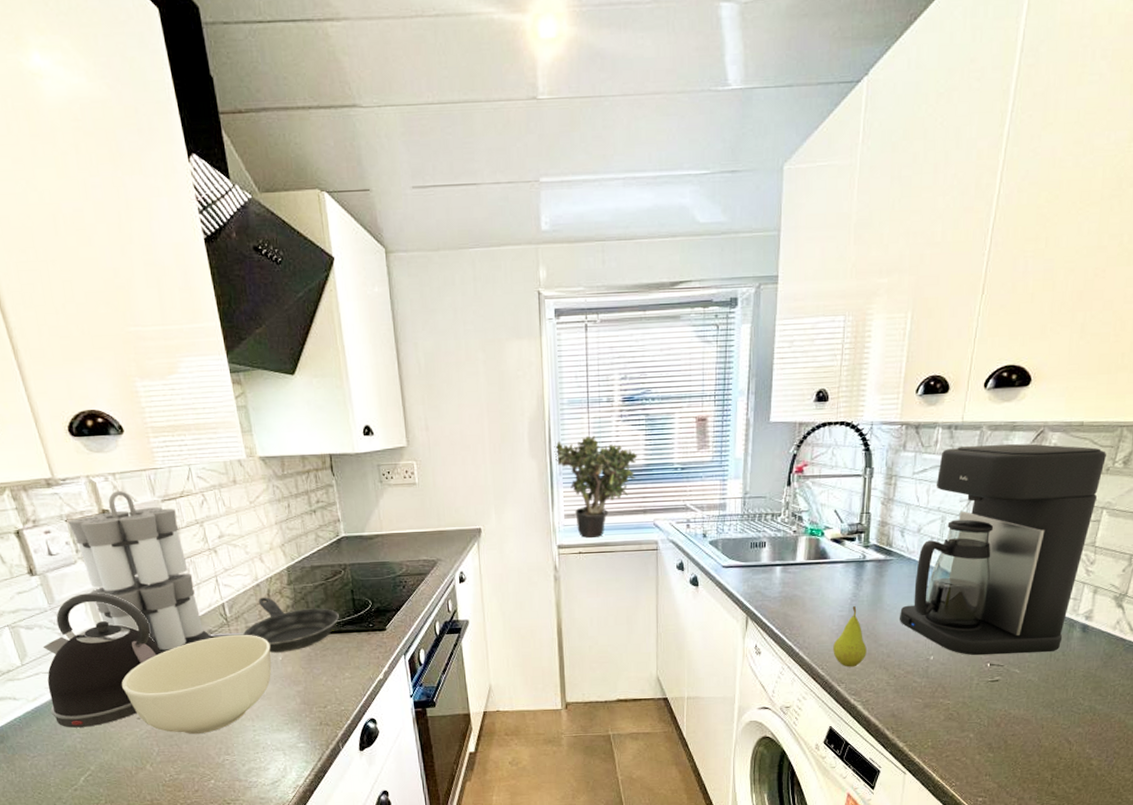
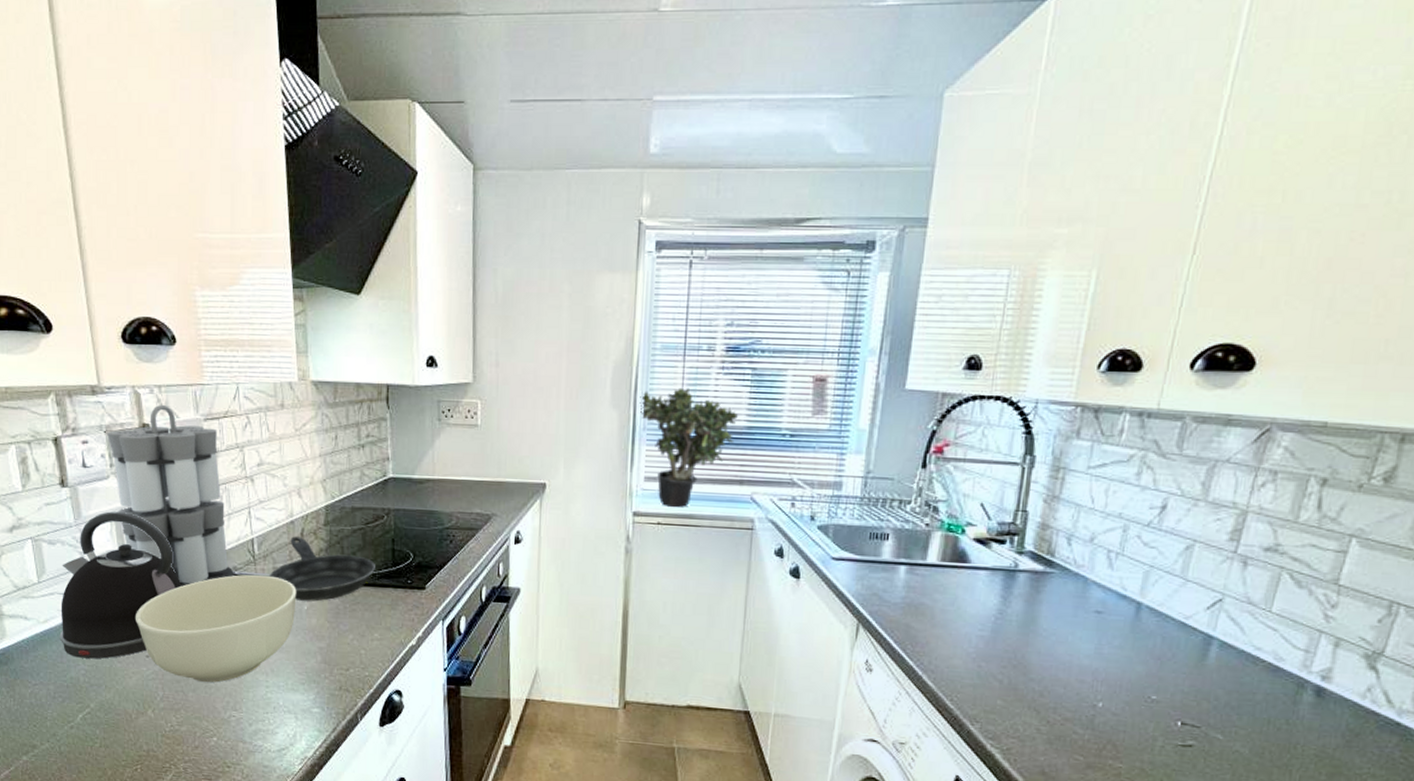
fruit: present [833,606,867,667] -> none [967,626,1012,704]
coffee maker: present [899,444,1106,656] -> none [1058,440,1359,717]

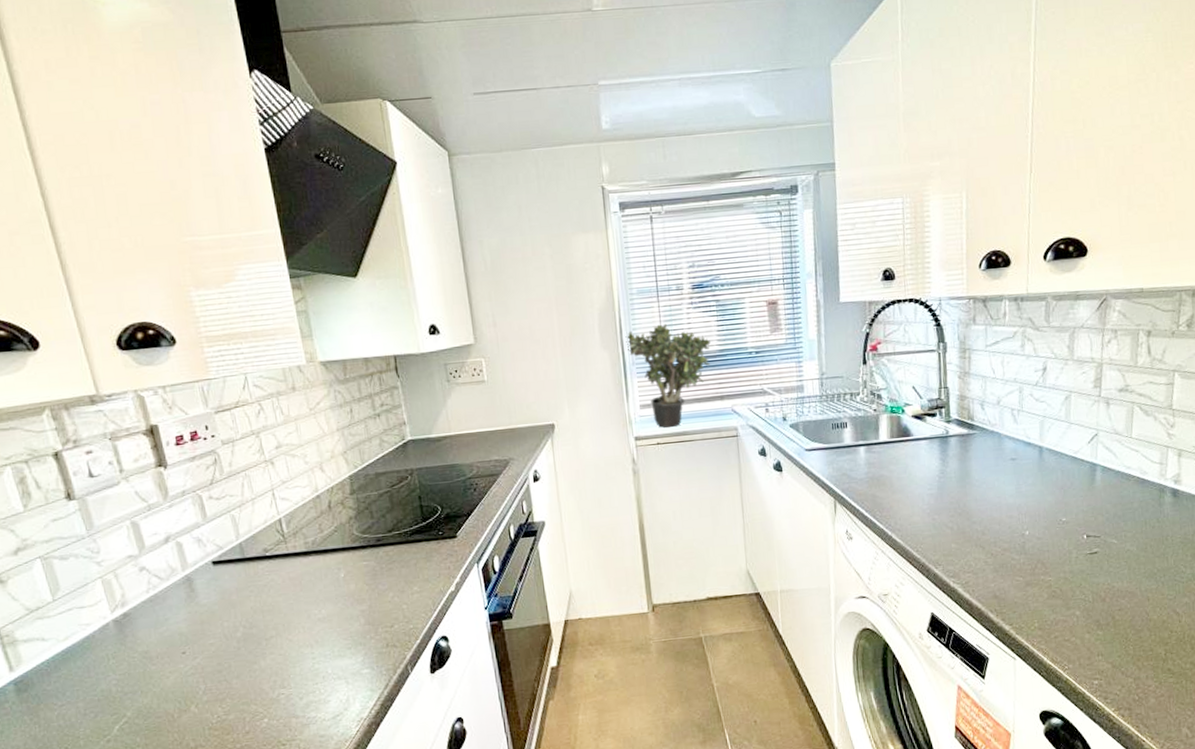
kettle: present [59,511,182,659] -> none [78,514,212,669]
spice rack: present [107,404,235,587] -> none [112,403,267,577]
bowl: present [134,574,297,683] -> none [165,550,333,668]
frying pan: present [270,536,375,602] -> none [302,509,406,570]

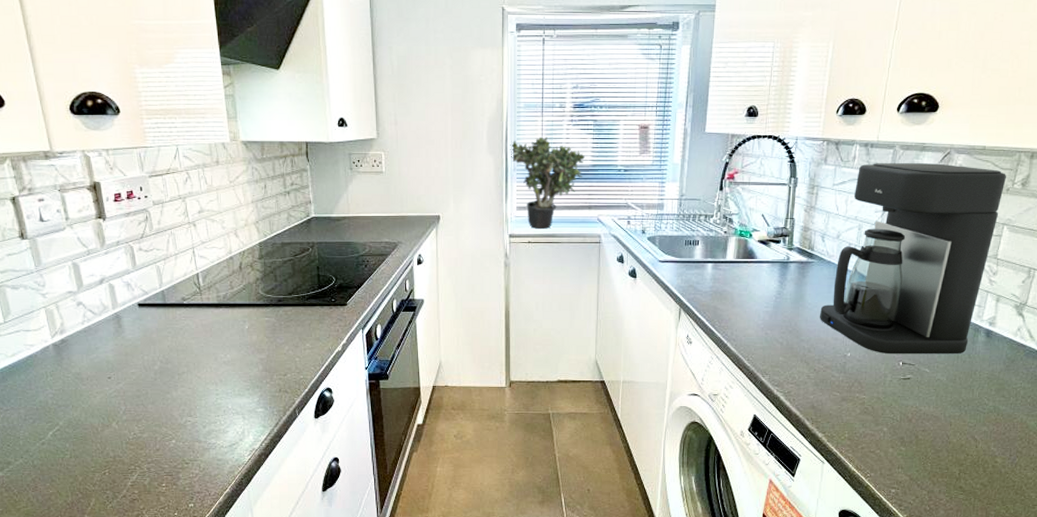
coffee maker: none [989,311,1170,528] -> present [819,163,1006,354]

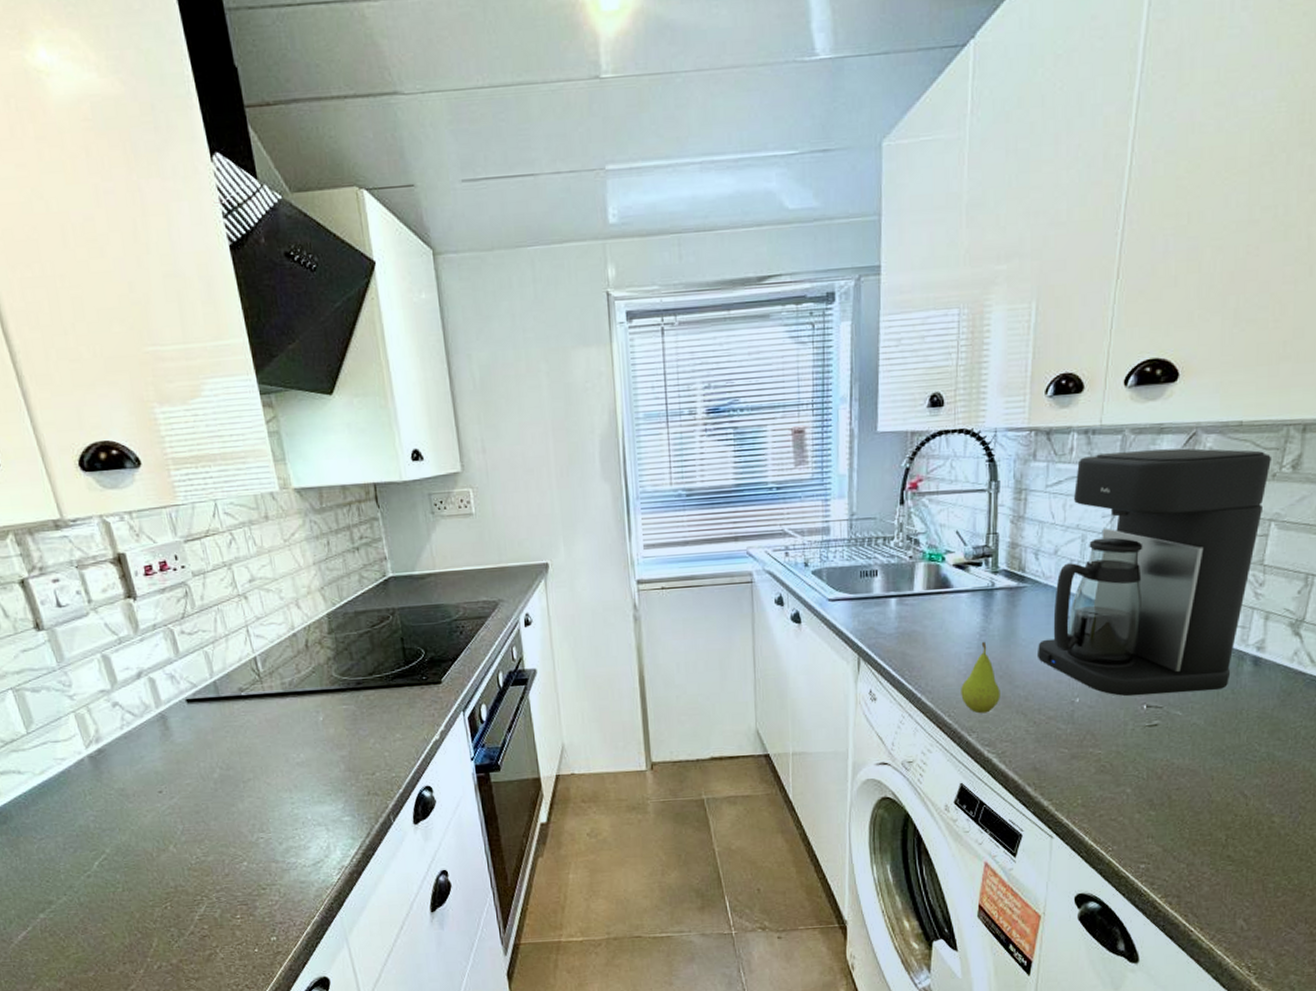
potted plant: present [510,137,585,229] -> none [629,453,725,571]
fruit: none [758,303,789,360] -> present [961,642,1000,714]

